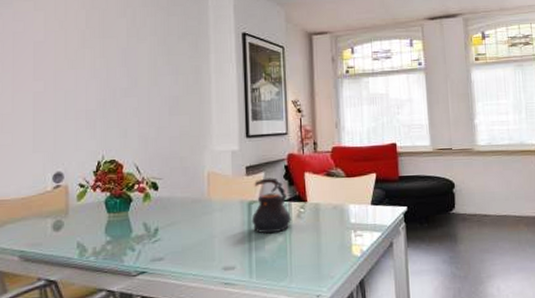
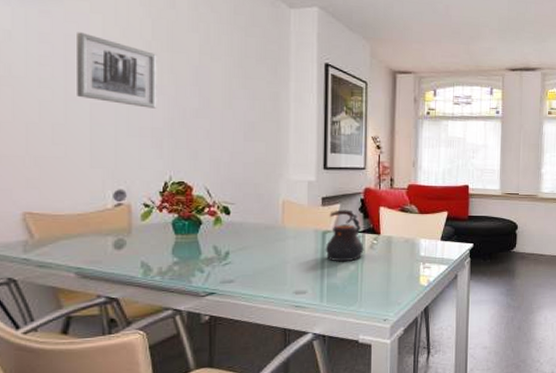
wall art: none [23,29,91,92] -> present [77,32,157,109]

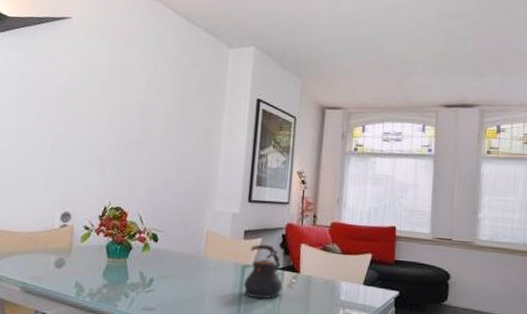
wall art: present [77,32,157,109] -> none [44,71,111,139]

